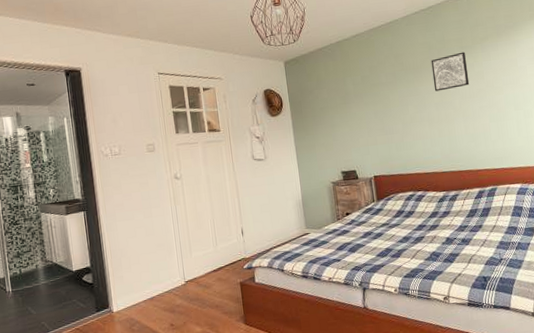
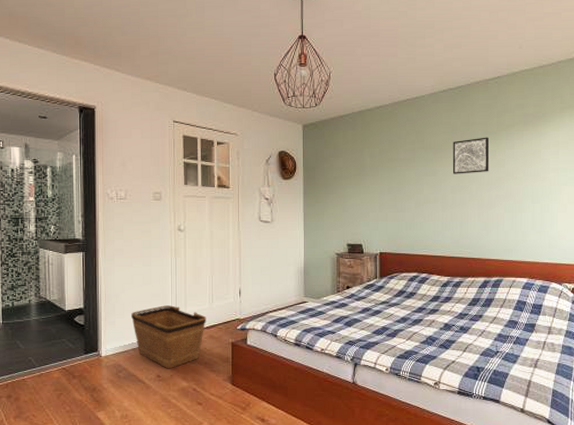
bicycle basket: none [138,253,213,317] -> present [131,305,206,369]

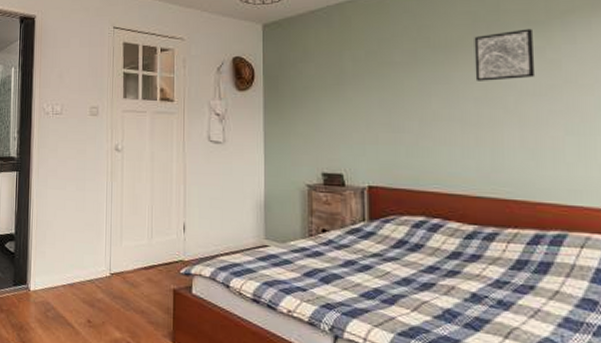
bicycle basket: present [131,305,206,369] -> none [62,237,144,314]

